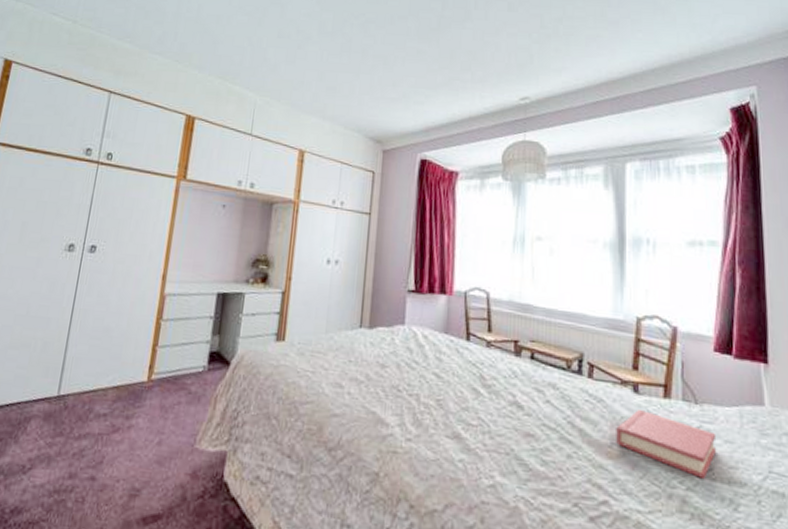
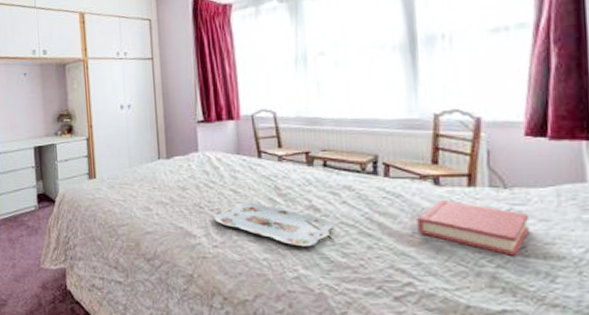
serving tray: none [411,390,535,450] -> present [214,202,334,247]

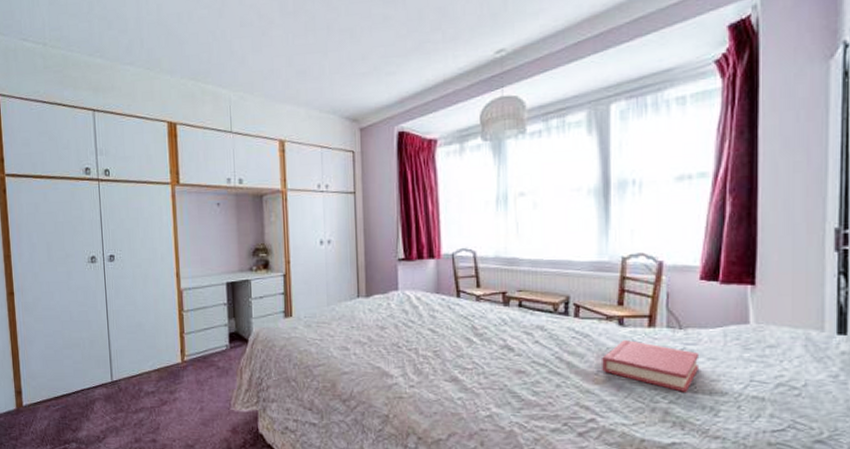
serving tray: present [214,202,334,247] -> none [411,342,526,386]

